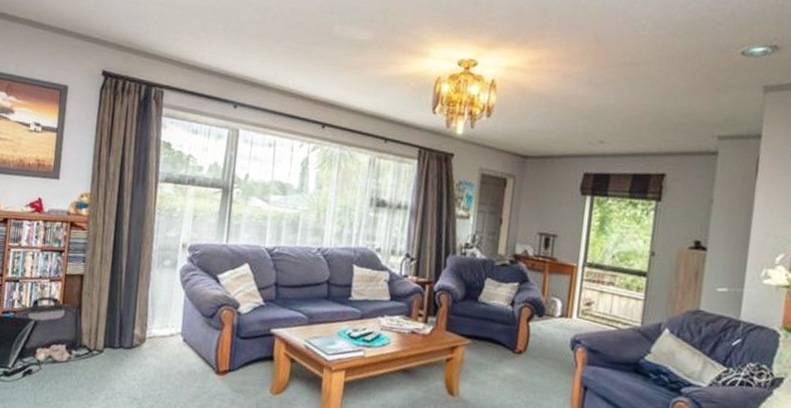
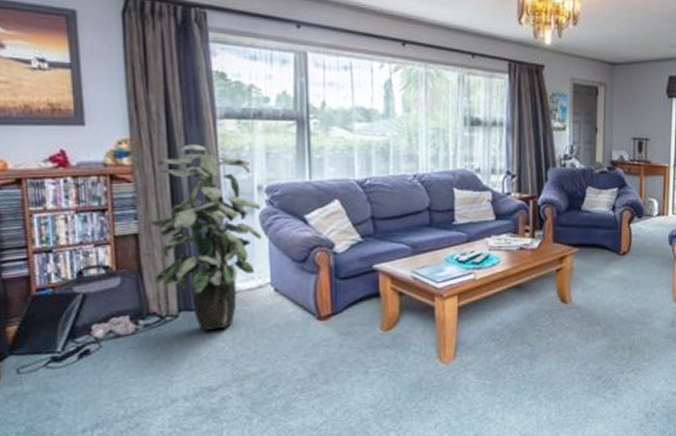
indoor plant: none [89,202,183,369] -> present [148,144,262,331]

